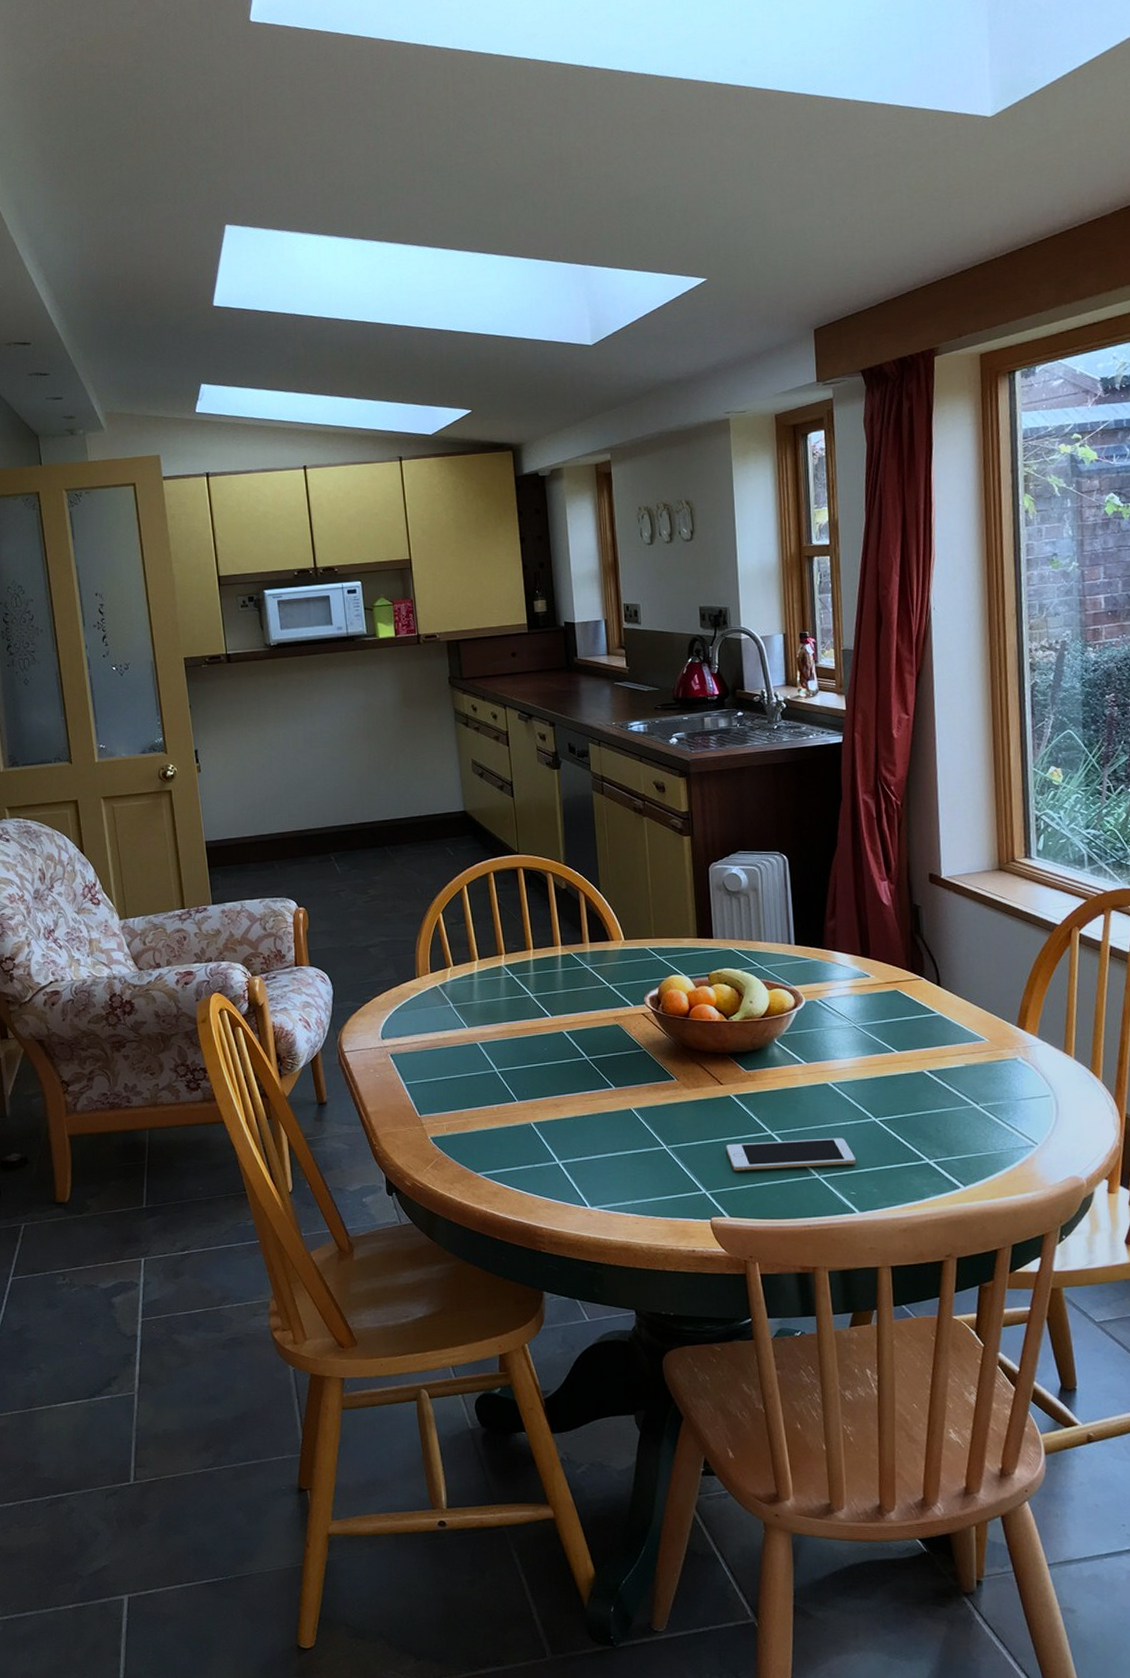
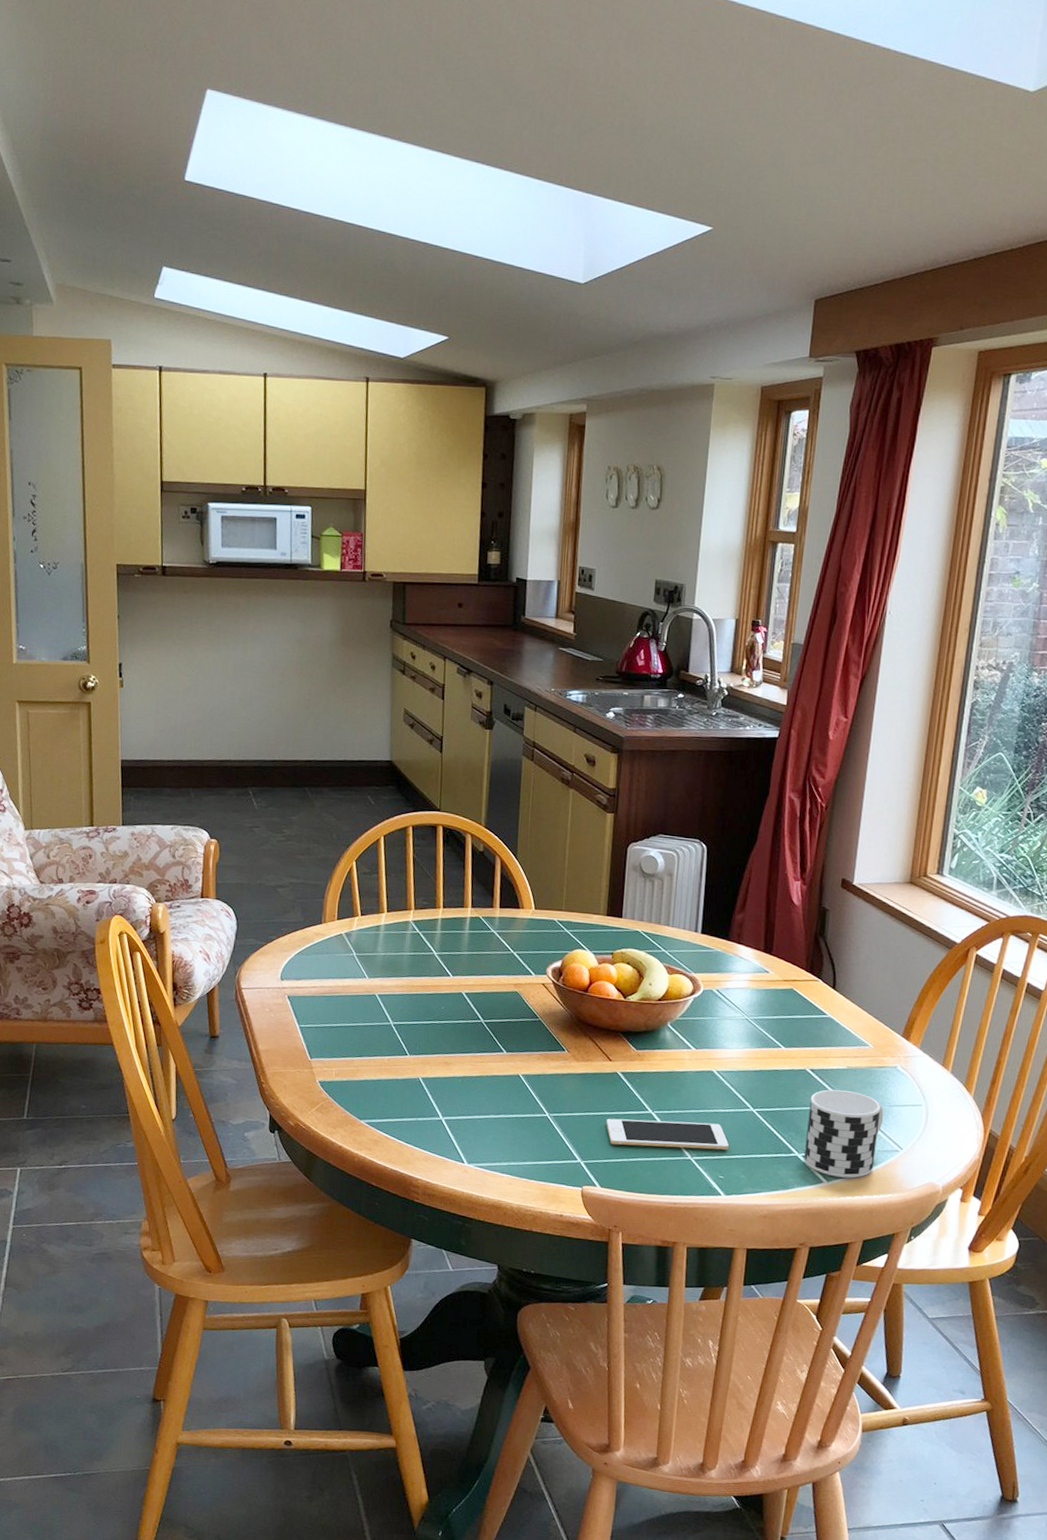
cup: none [932,1088,1013,1181] -> present [804,1089,884,1178]

